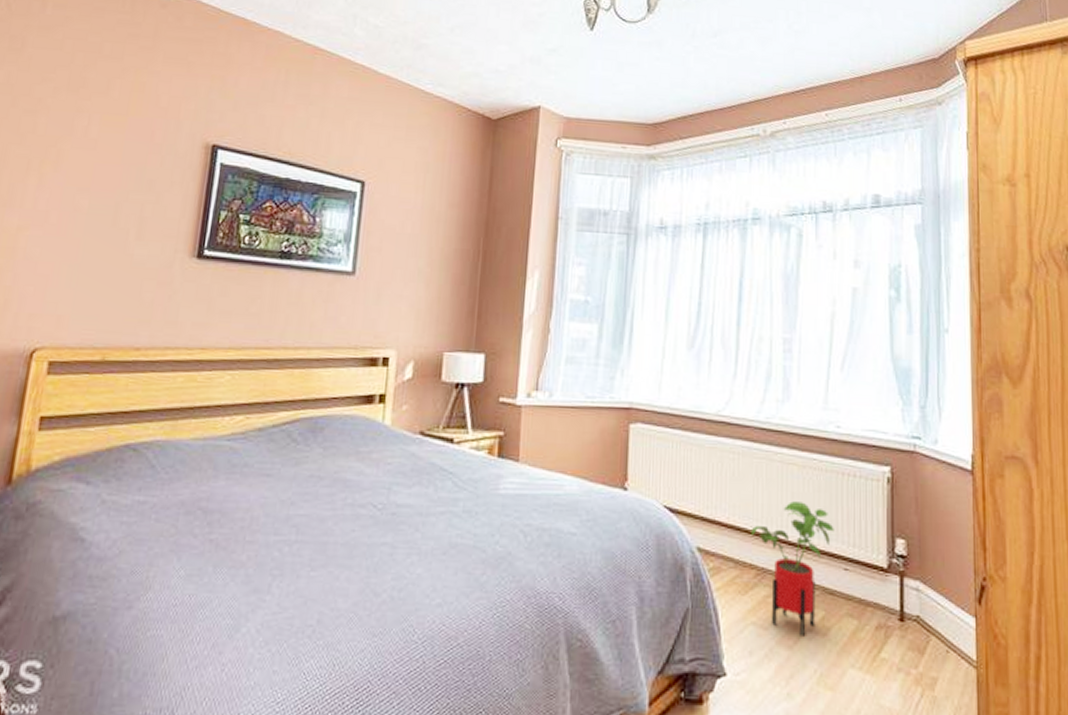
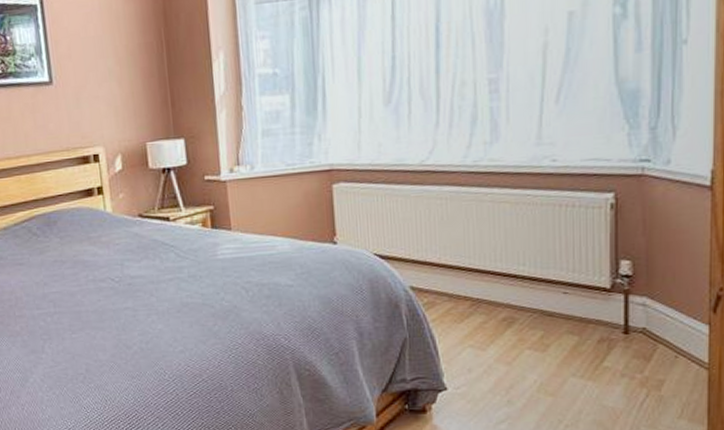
house plant: present [751,501,834,636] -> none [463,236,552,354]

